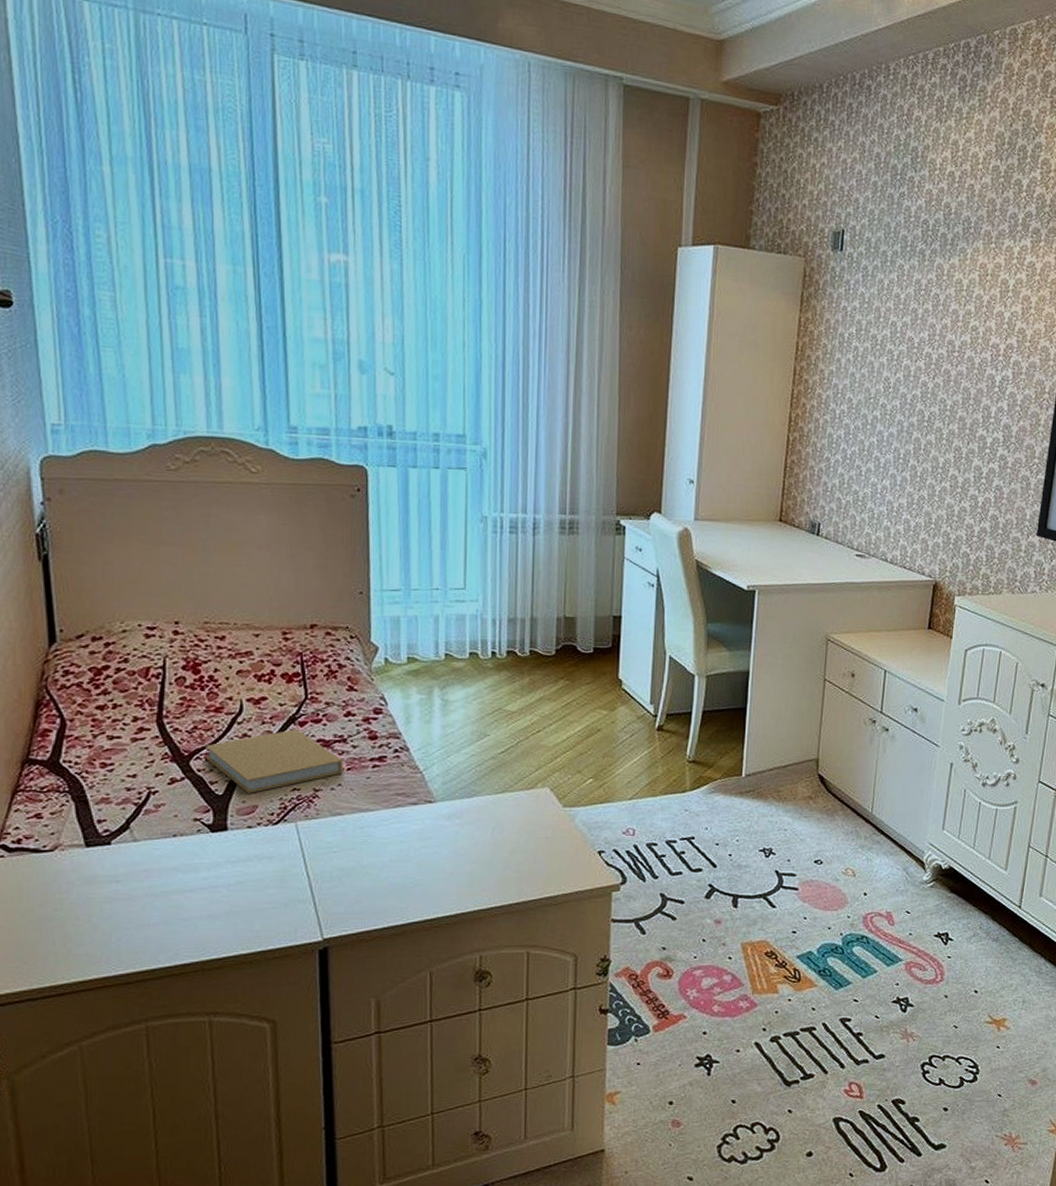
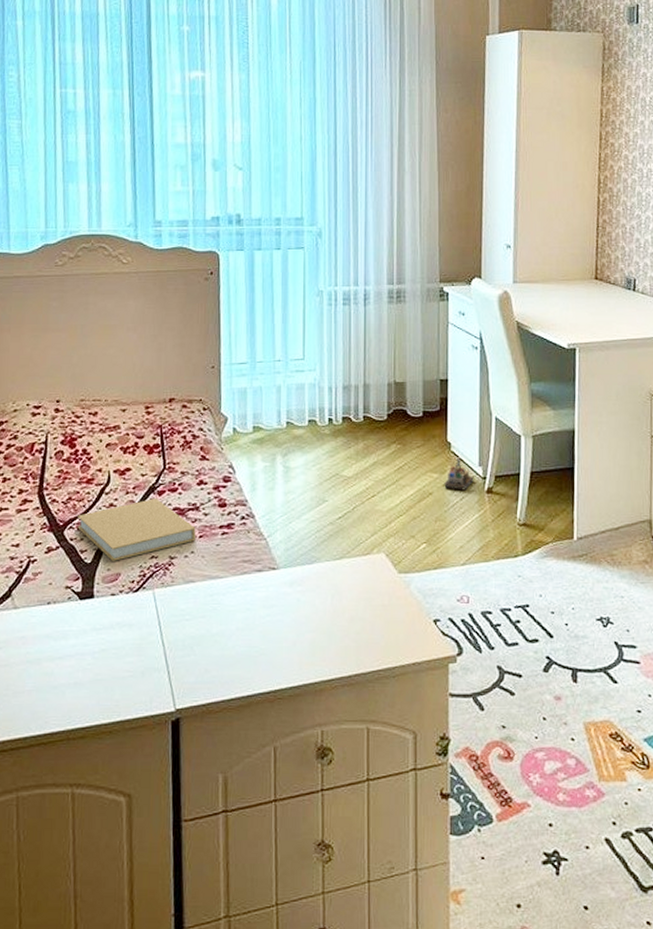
toy train: none [613,695,645,728] -> present [444,457,474,491]

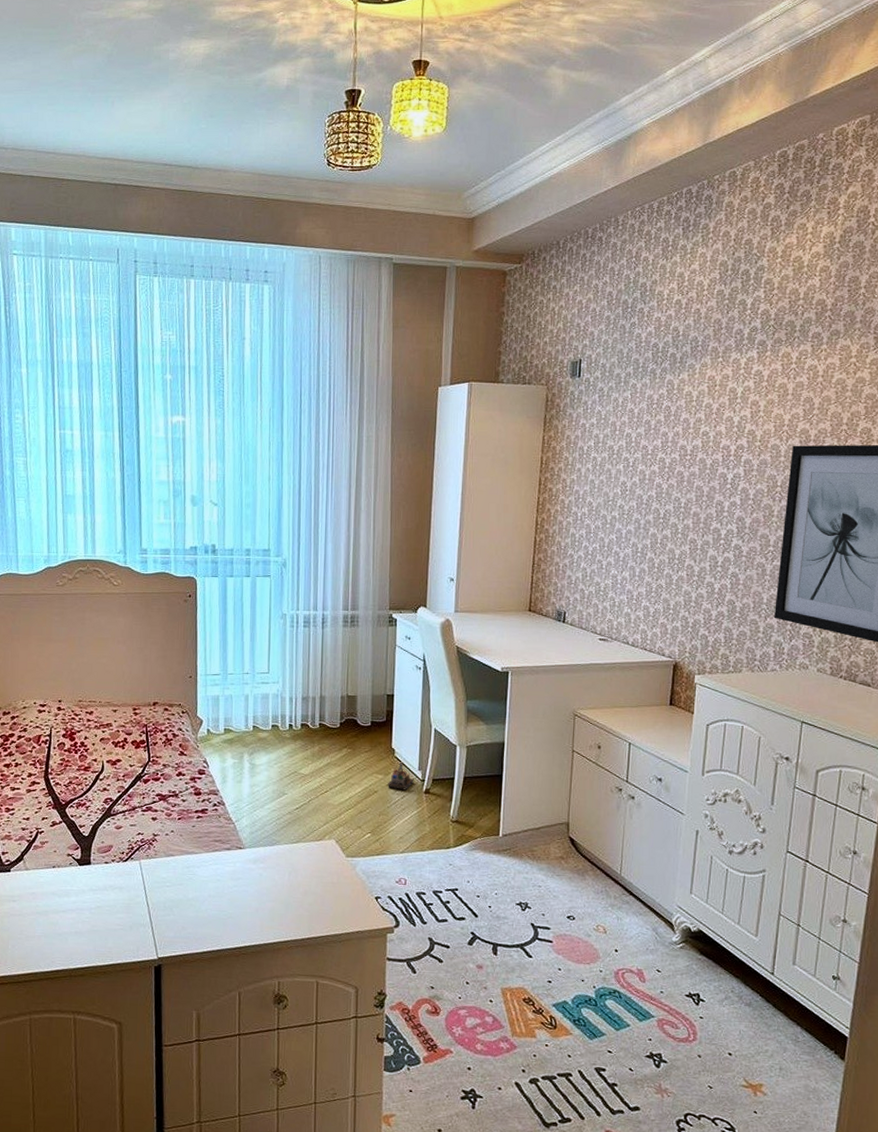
book: present [77,498,196,561] -> none [77,785,175,836]

